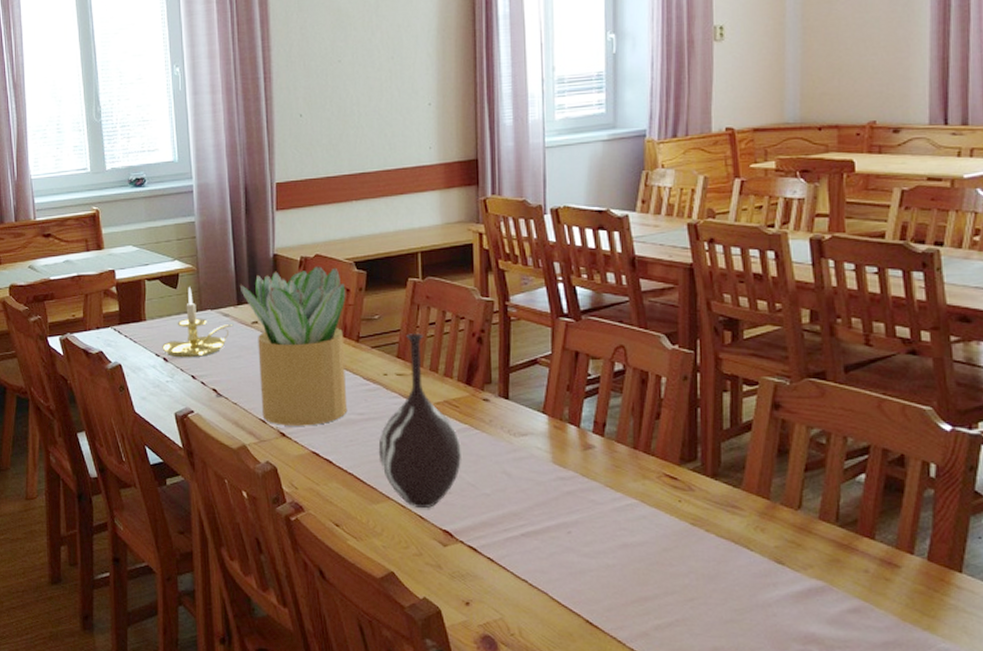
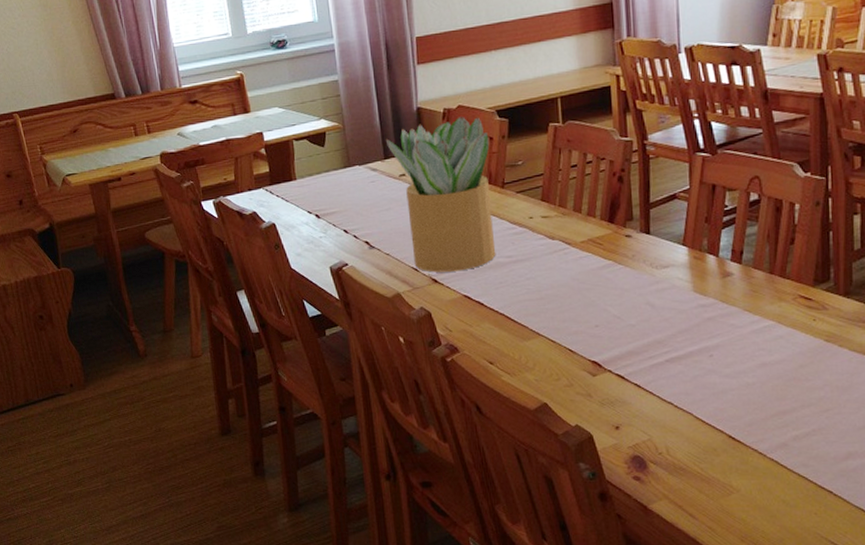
candle holder: present [162,287,234,358] -> none [313,145,382,214]
vase: present [378,332,462,509] -> none [527,175,608,343]

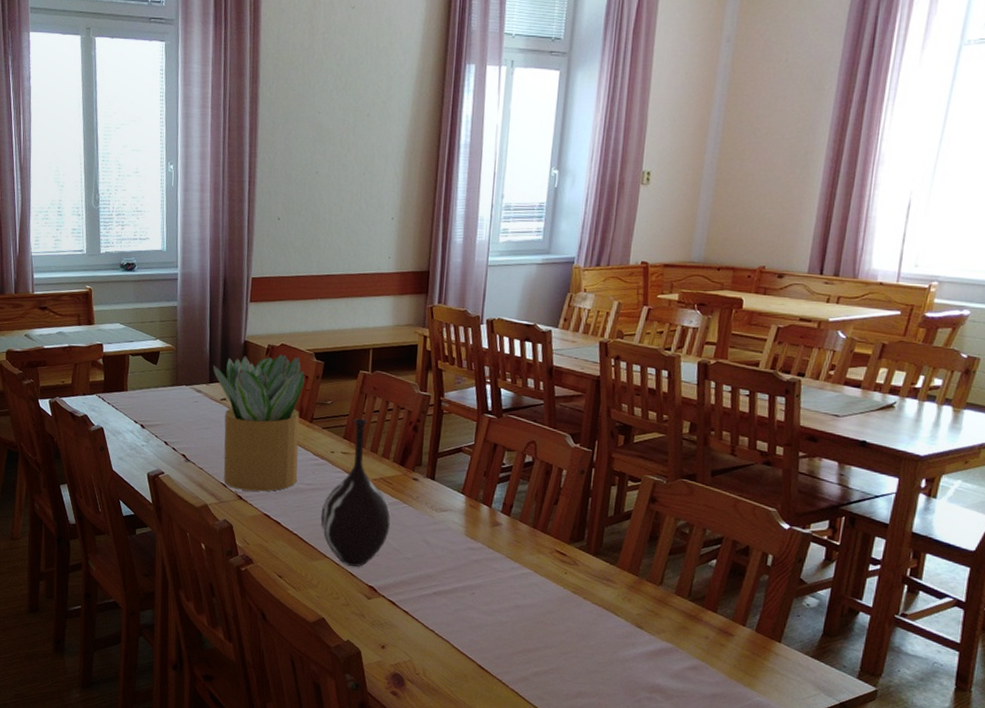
vase: none [527,175,608,343] -> present [320,417,391,567]

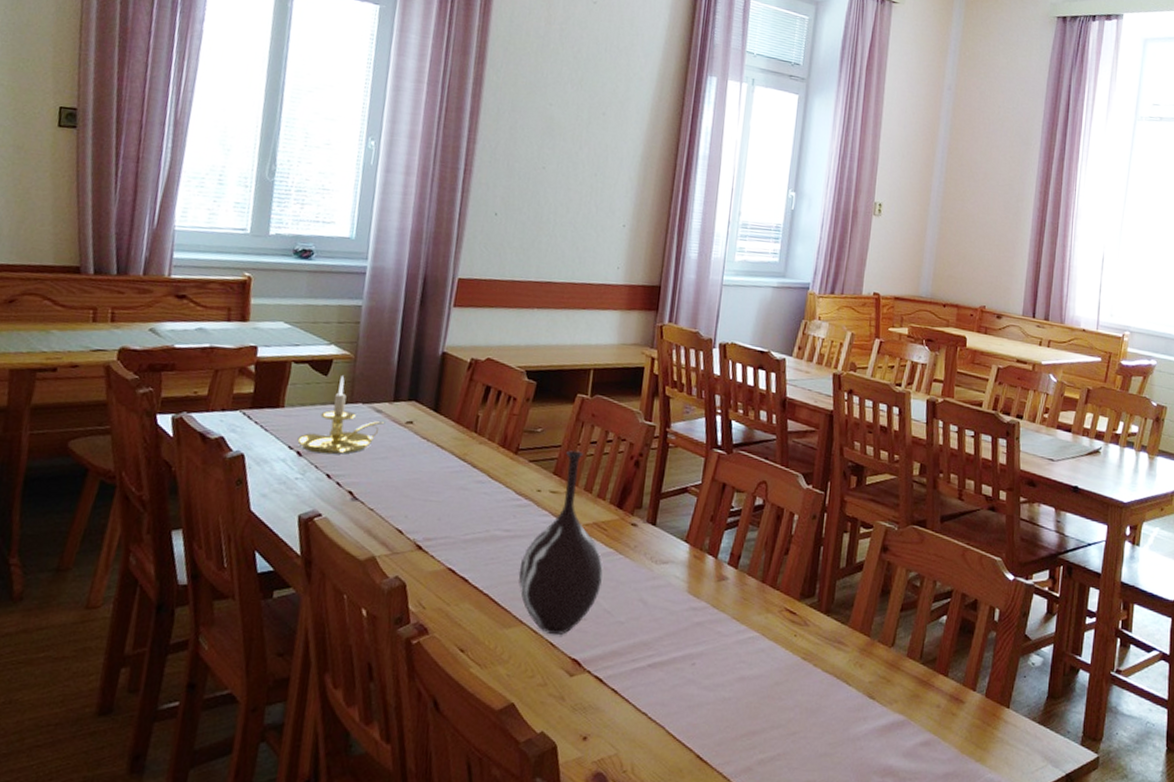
candle holder: none [140,364,205,427] -> present [297,376,385,455]
potted plant: present [212,353,305,492] -> none [399,369,513,540]

